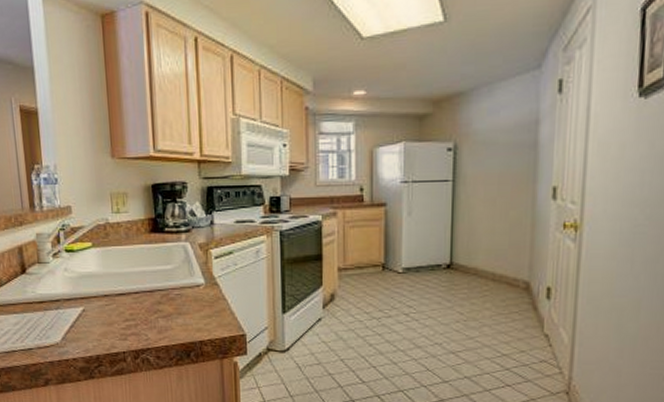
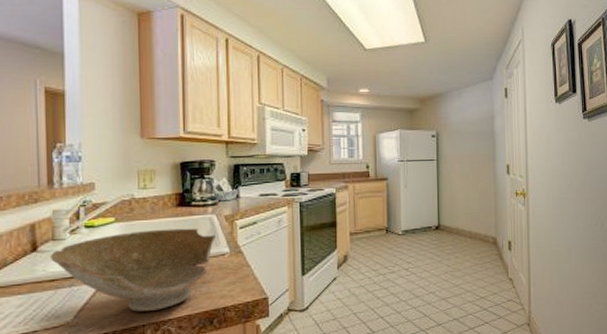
bowl: none [38,256,190,338] -> present [51,228,216,312]

